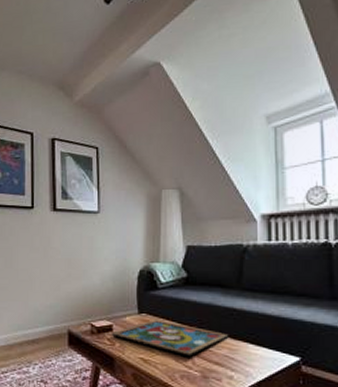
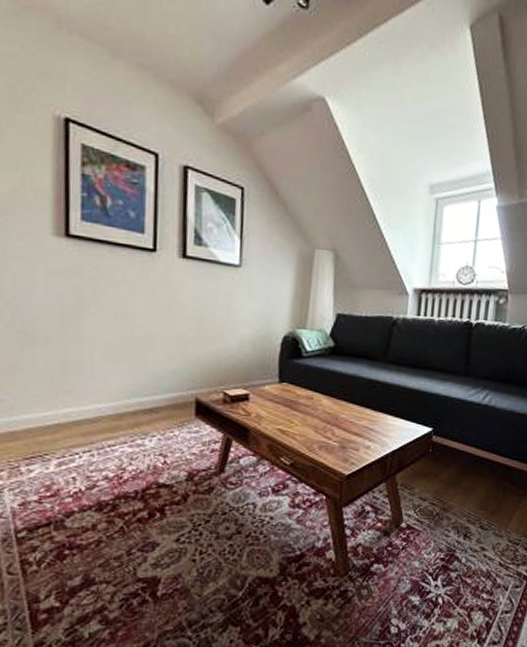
framed painting: present [111,320,229,358] -> none [246,389,371,429]

